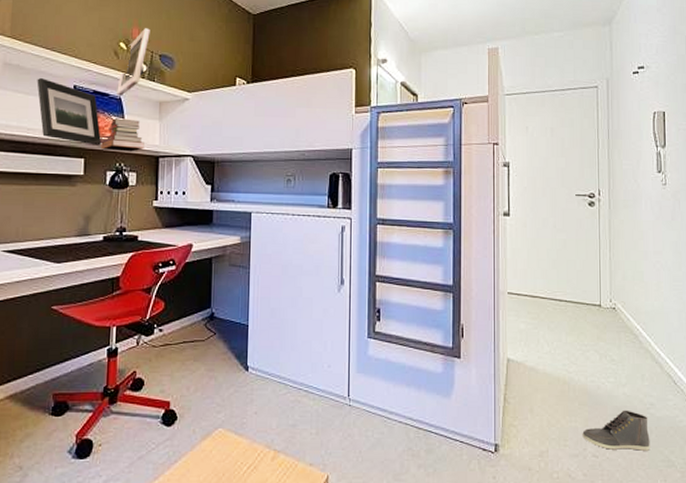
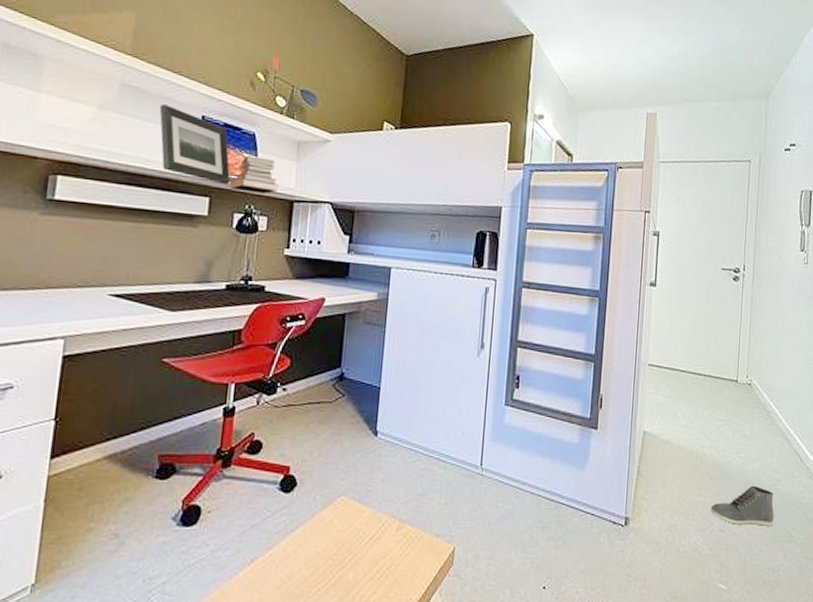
picture frame: present [117,28,150,96] -> none [250,59,292,132]

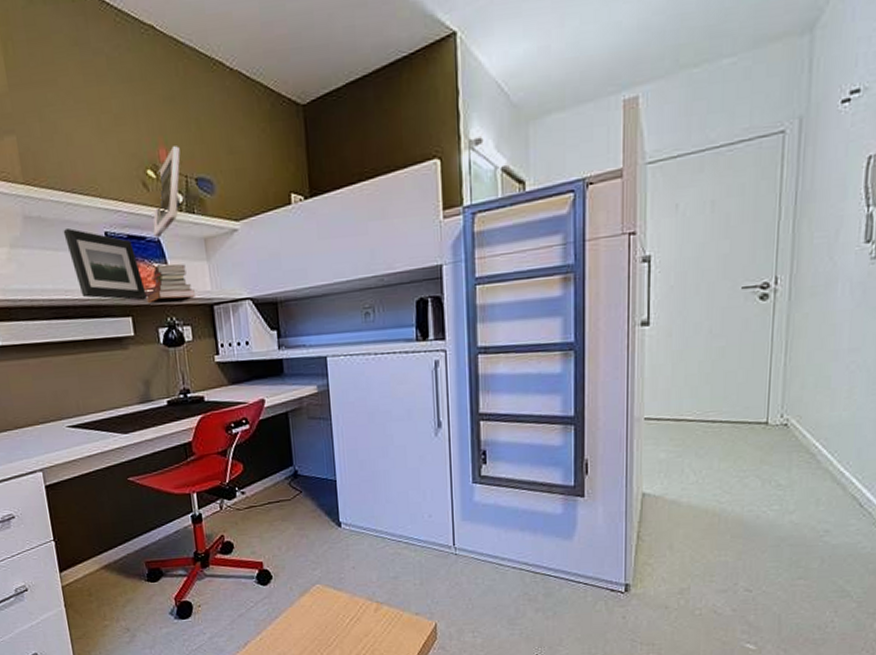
picture frame: none [250,59,292,132] -> present [153,146,181,238]
sneaker: present [710,485,774,526] -> none [733,539,821,583]

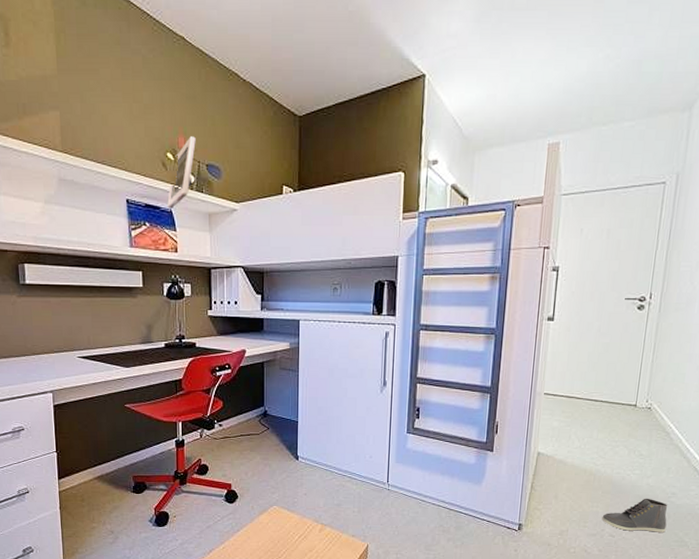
picture frame: present [63,228,148,301] -> none [91,193,157,258]
books: present [144,264,195,304] -> none [155,231,197,264]
sneaker: none [733,539,821,583] -> present [602,498,668,533]

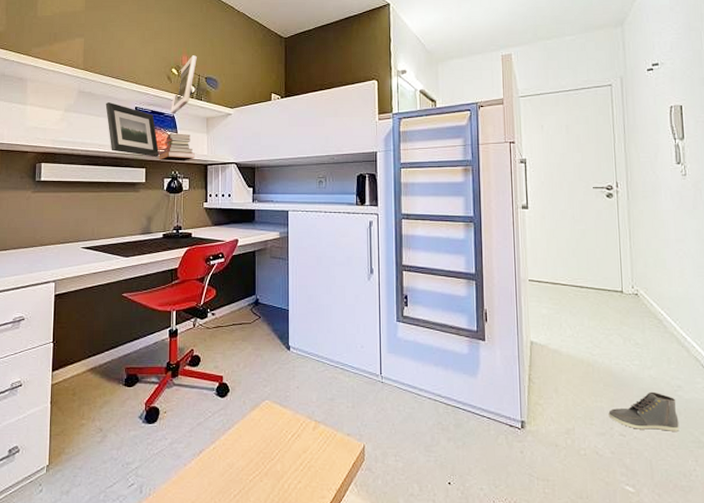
picture frame: none [91,193,157,258] -> present [105,102,160,157]
books: none [155,231,197,264] -> present [158,133,195,161]

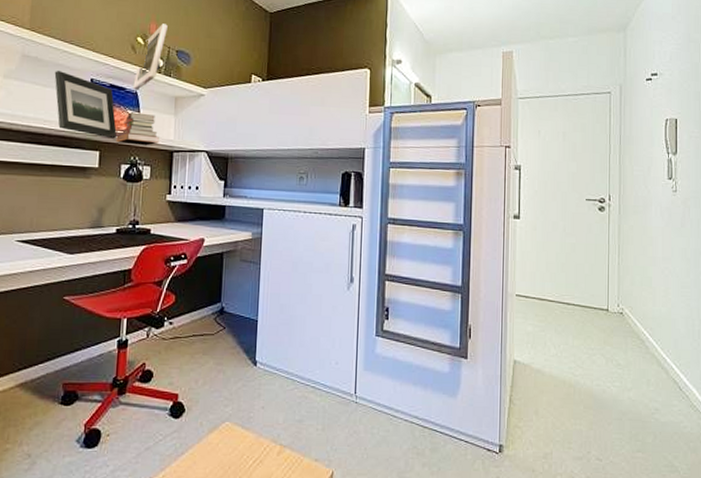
sneaker: present [608,391,679,431] -> none [586,414,654,455]

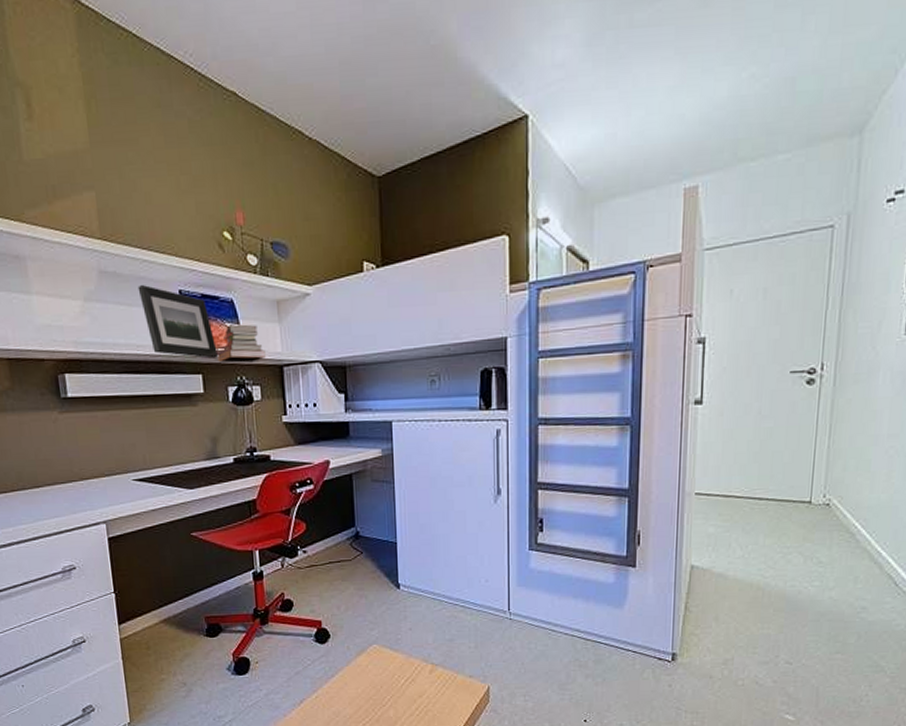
picture frame: present [133,23,168,90] -> none [227,210,257,298]

